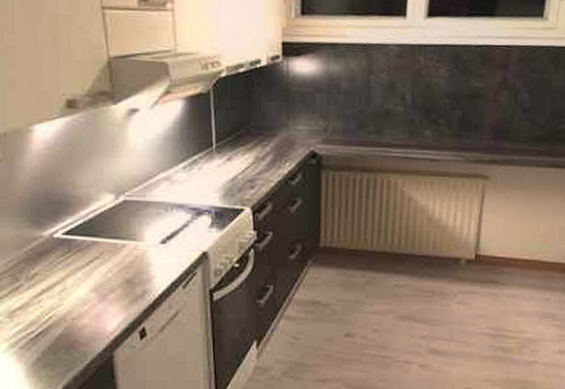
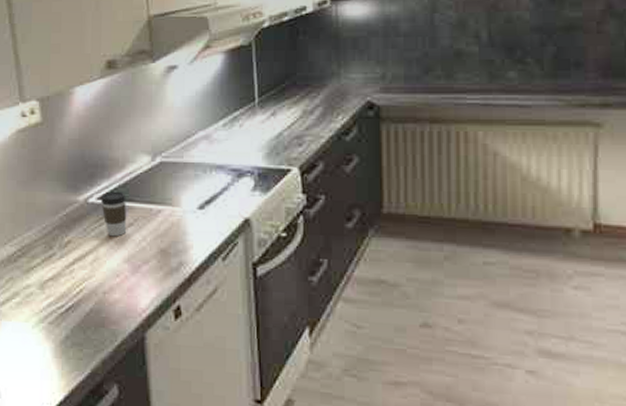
coffee cup: none [66,227,93,269] -> present [101,191,127,237]

